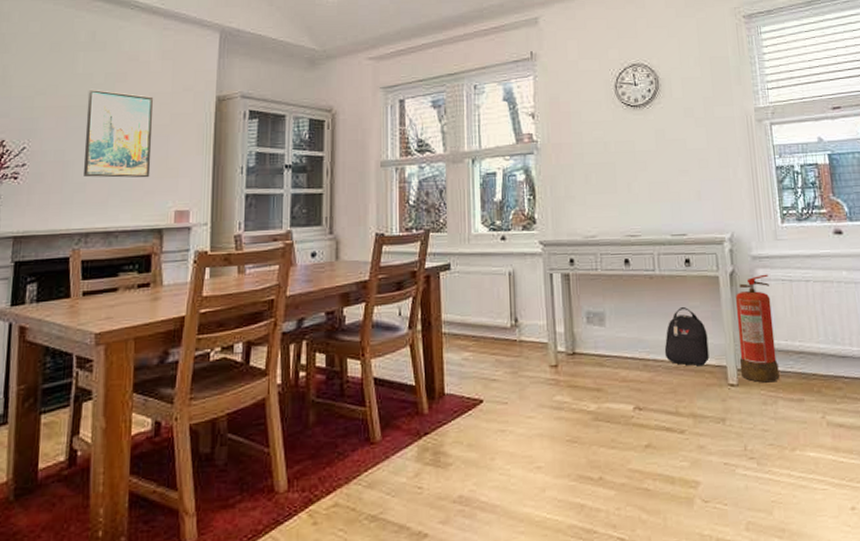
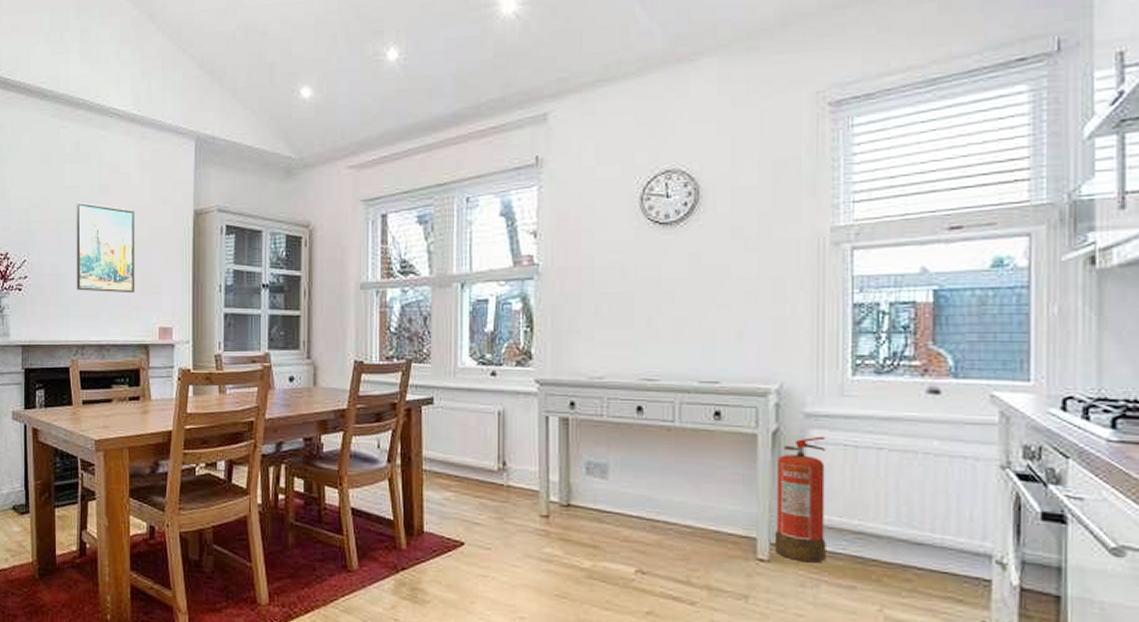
backpack: present [664,307,710,367] -> none [678,466,735,535]

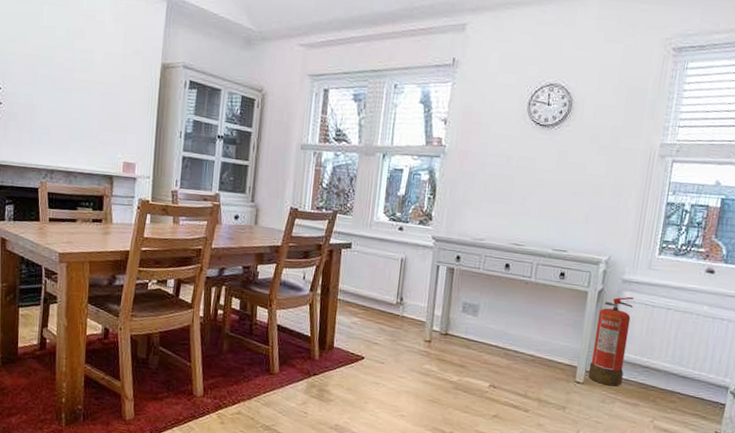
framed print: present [76,202,135,294] -> none [49,41,107,130]

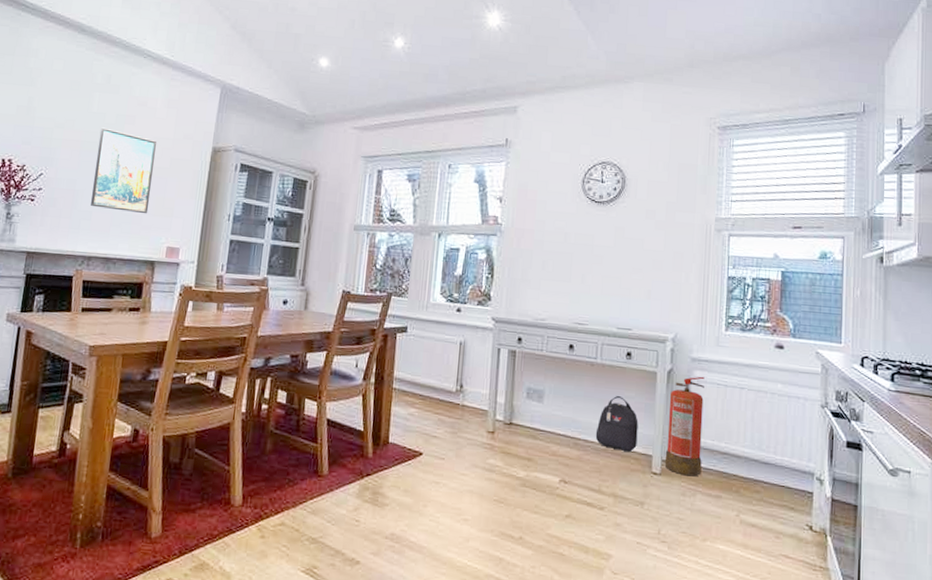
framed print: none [49,41,107,130] -> present [91,127,156,214]
backpack: none [525,312,567,363] -> present [595,396,639,453]

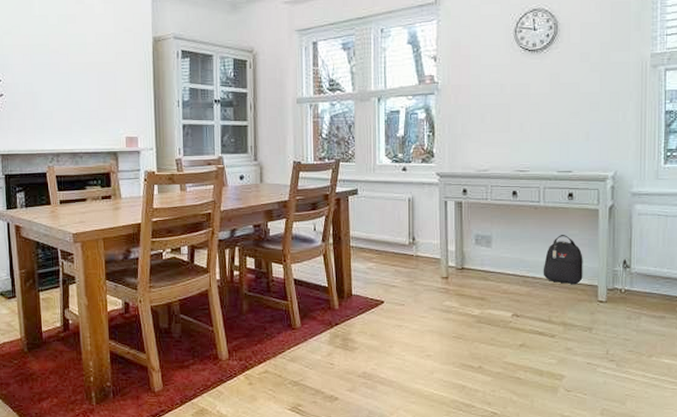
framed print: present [91,127,156,214] -> none [45,29,103,109]
fire extinguisher: present [664,376,705,477] -> none [610,209,645,301]

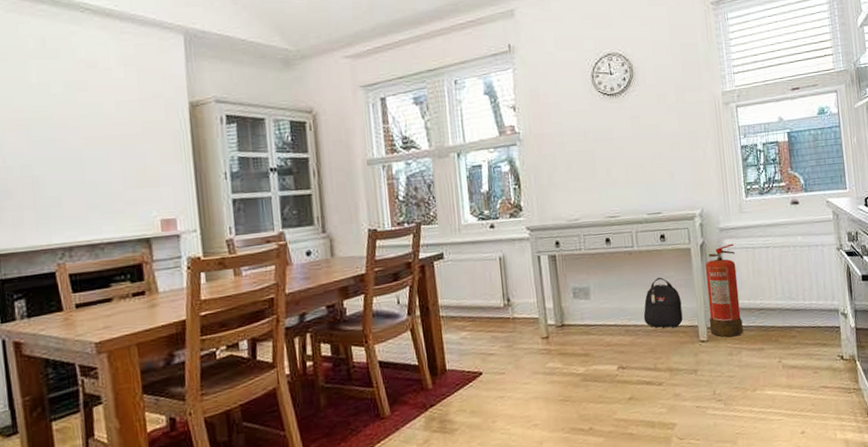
fire extinguisher: none [610,209,645,301] -> present [706,243,743,337]

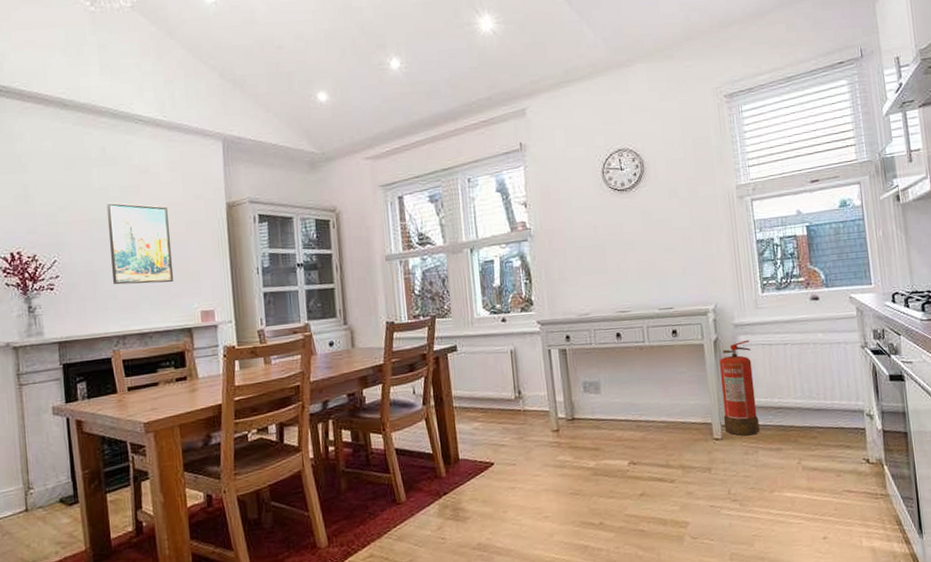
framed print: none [47,99,129,192] -> present [106,202,174,285]
backpack: present [643,278,683,328] -> none [655,373,696,425]

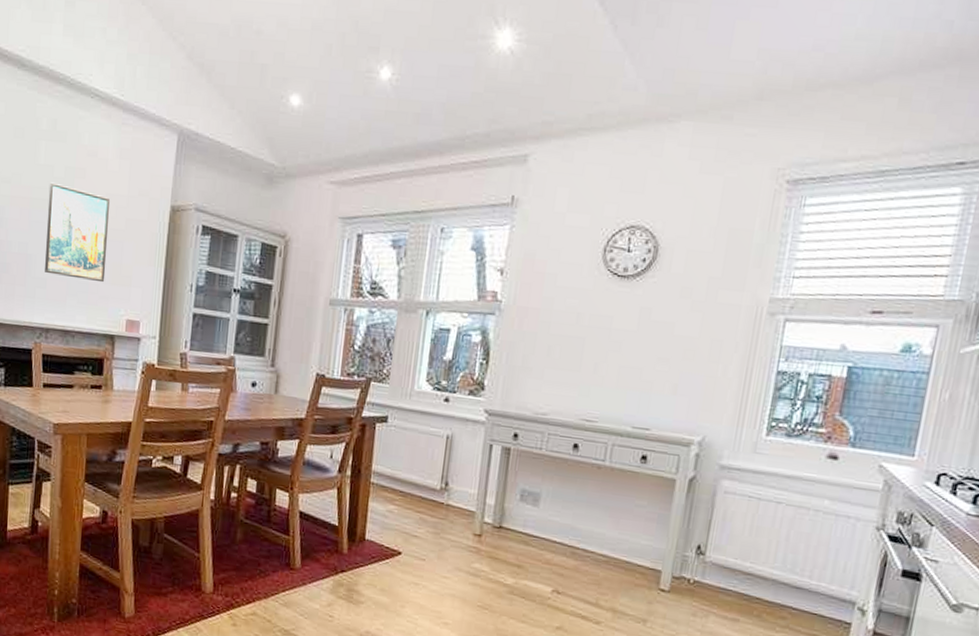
fire extinguisher: present [719,340,760,436] -> none [675,486,734,597]

